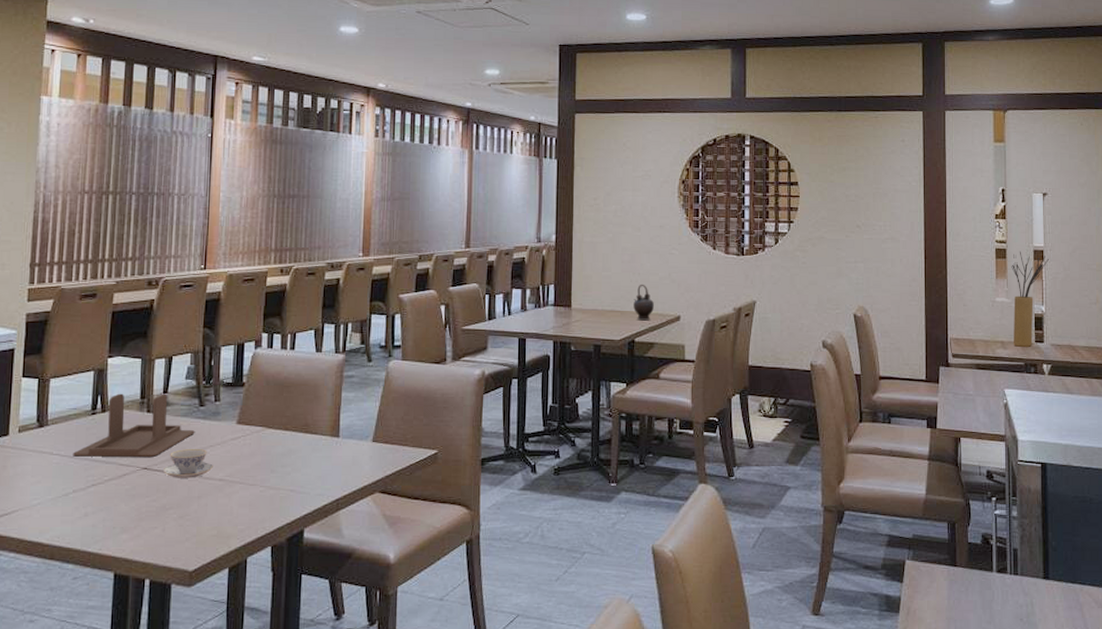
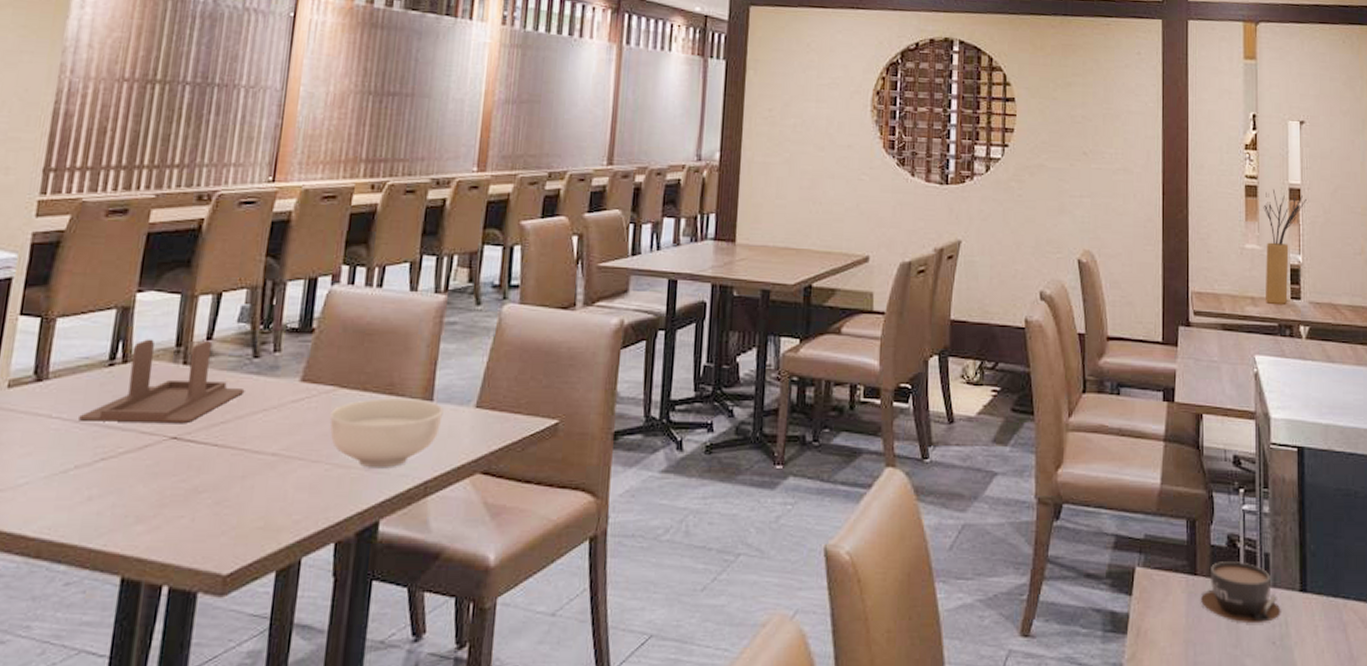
teacup: present [162,449,213,478] -> none [197,413,265,452]
bowl: none [261,436,348,490] -> present [329,398,444,469]
teapot: present [634,284,654,321] -> none [812,215,837,262]
teacup: none [960,555,1027,603] -> present [1201,562,1281,622]

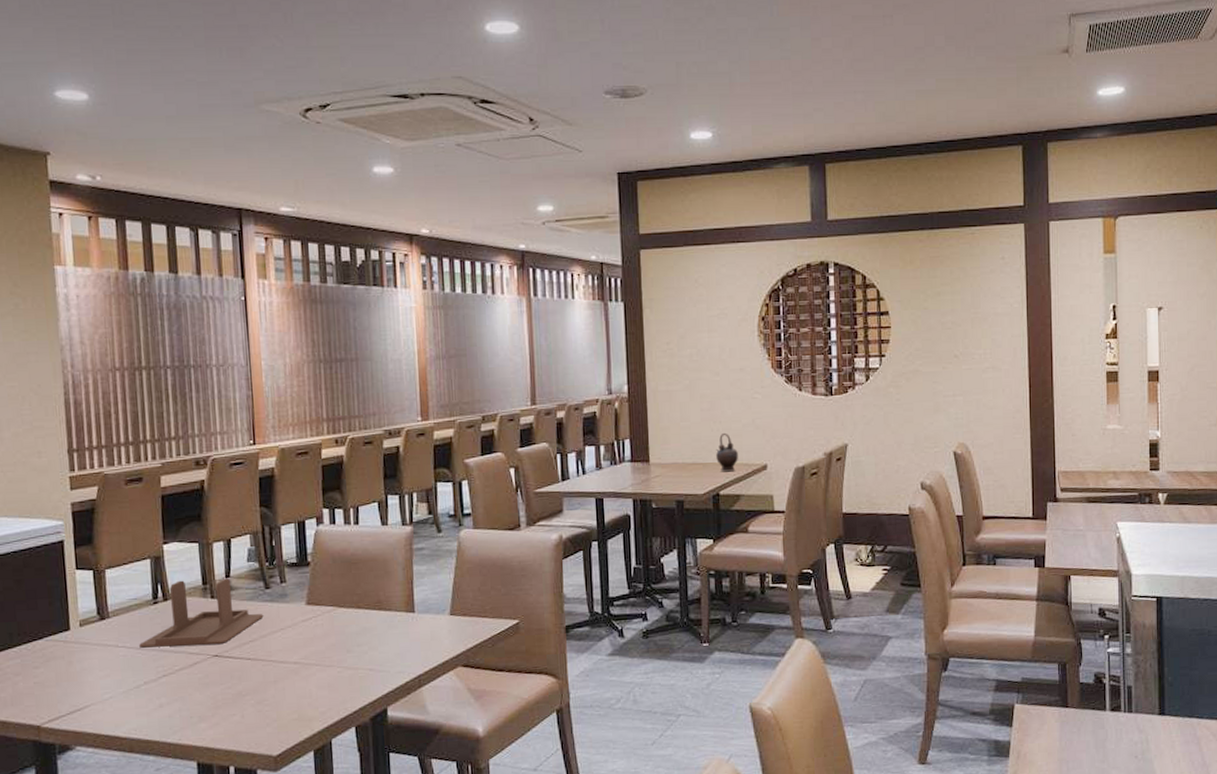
bowl: present [329,398,444,469] -> none [334,611,425,668]
teapot: none [812,215,837,262] -> present [716,432,738,472]
teacup: present [1201,562,1281,622] -> none [1072,694,1142,742]
vase: present [1263,188,1307,306] -> none [1123,372,1165,477]

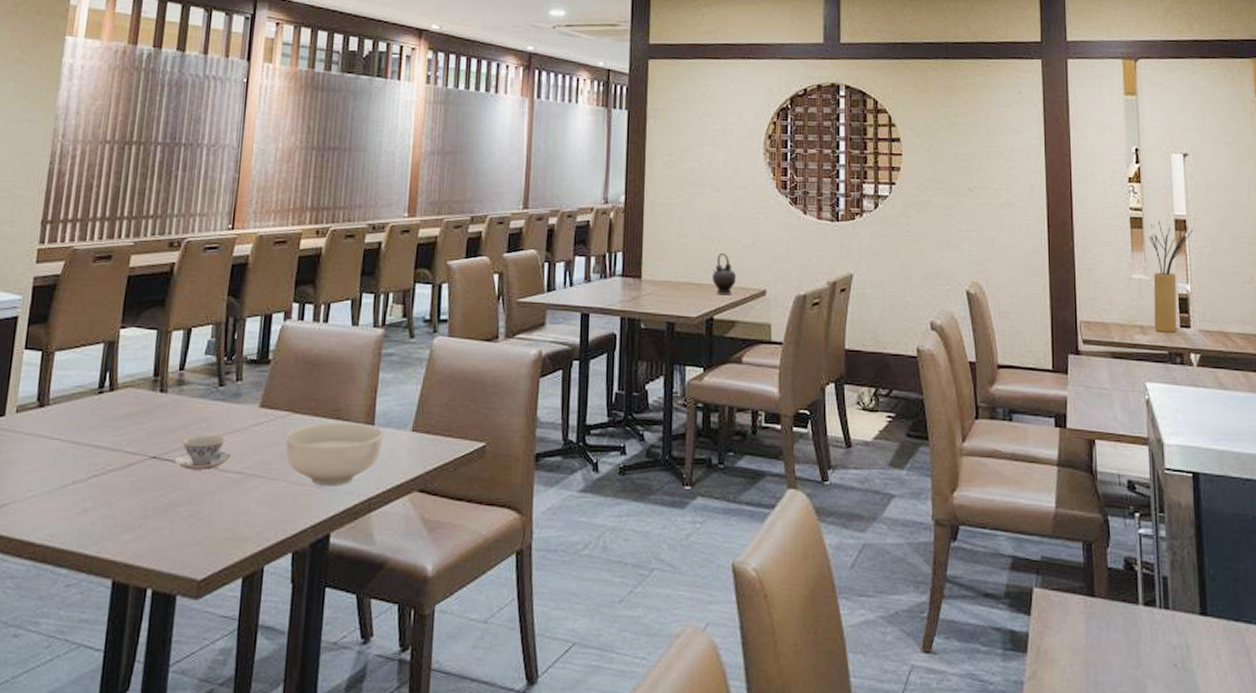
napkin holder: present [139,578,264,648] -> none [75,369,213,444]
teacup: none [234,633,286,664] -> present [173,436,231,470]
bowl: none [334,611,425,668] -> present [285,422,384,486]
vase: none [1123,372,1165,477] -> present [1149,220,1193,334]

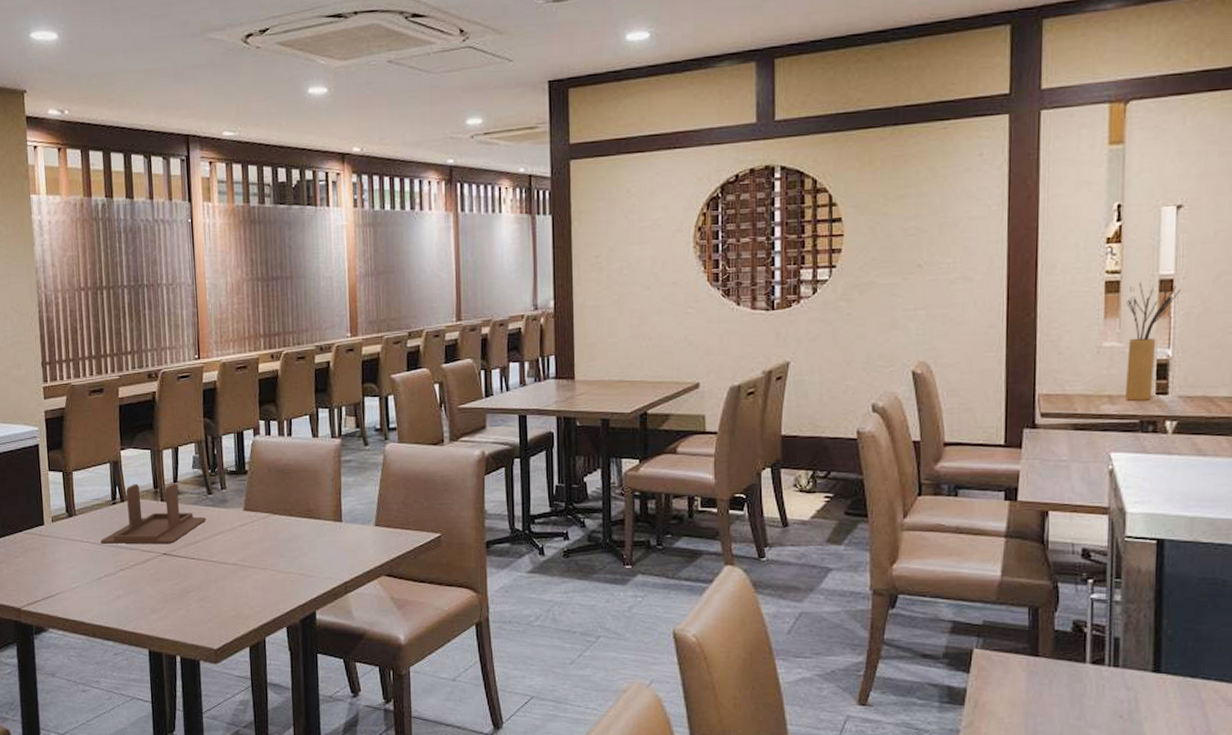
napkin holder: none [75,369,213,444] -> present [101,483,206,544]
teacup: present [173,436,231,470] -> none [181,535,226,563]
bowl: present [285,422,384,486] -> none [269,521,351,573]
teapot: present [712,252,736,295] -> none [645,349,668,391]

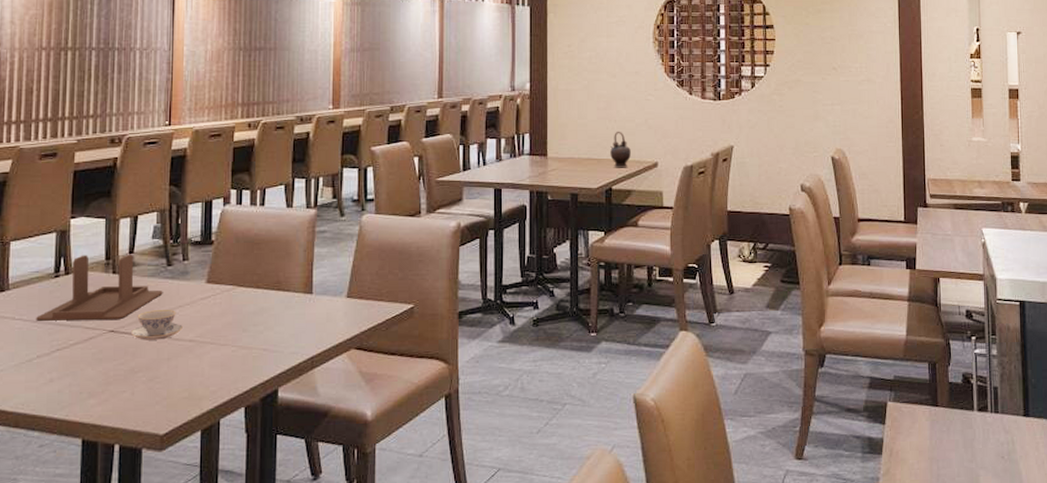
teacup: none [181,535,226,563] -> present [130,310,183,340]
teapot: none [645,349,668,391] -> present [610,131,631,168]
vase: present [1126,281,1181,402] -> none [987,90,1024,187]

